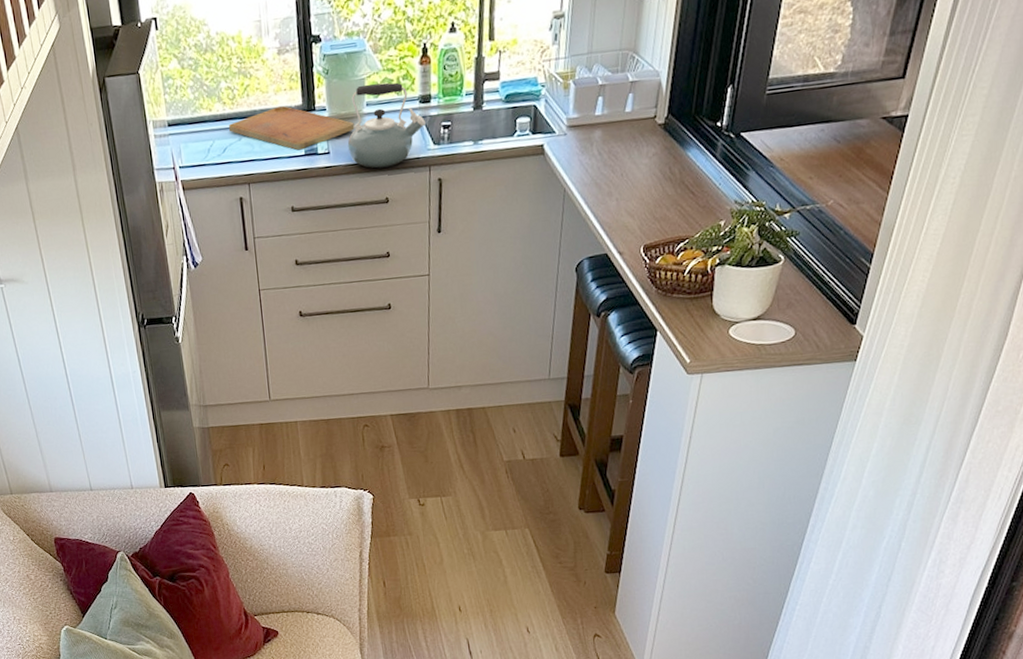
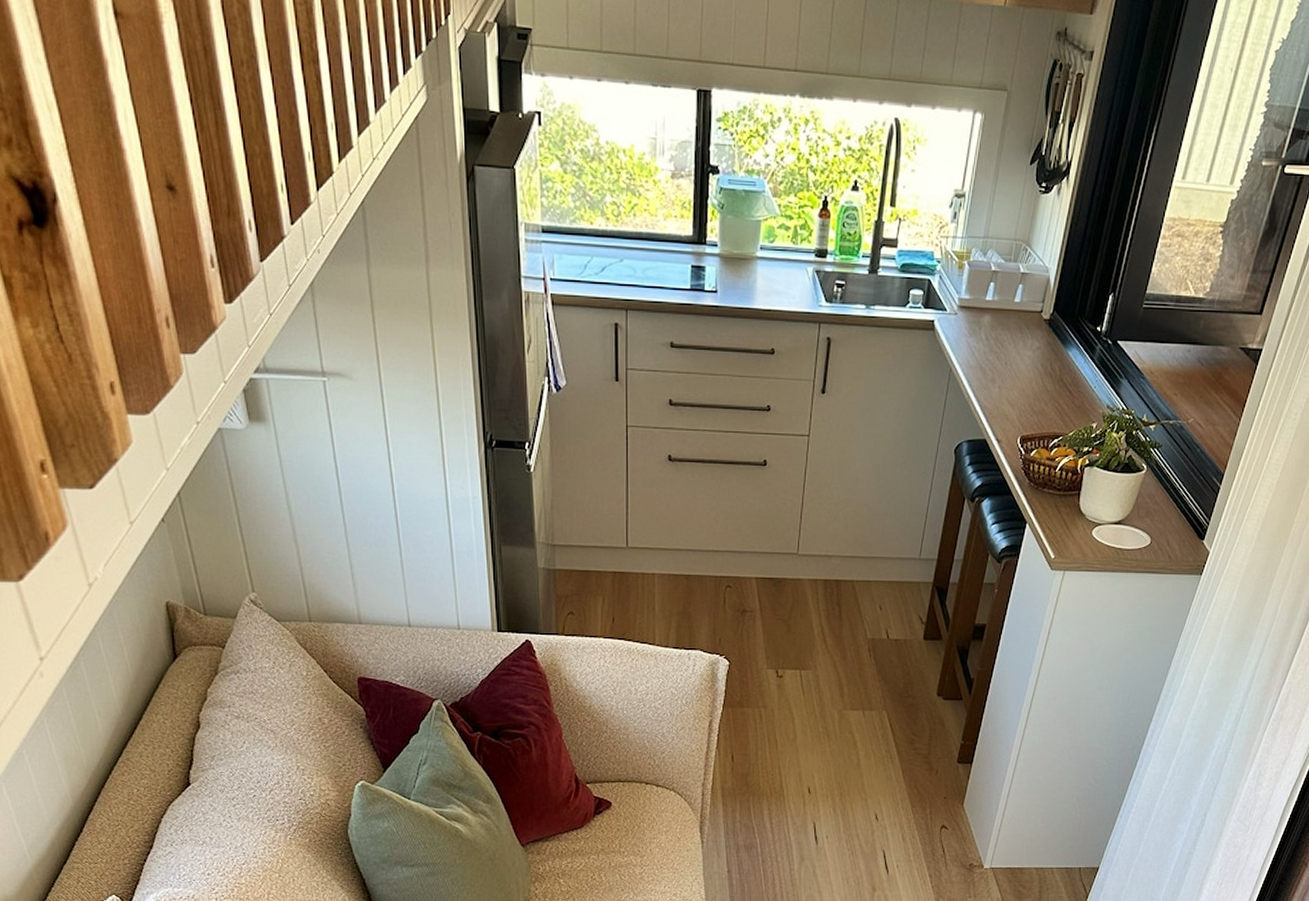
cutting board: present [229,106,355,151] -> none [611,233,746,283]
kettle: present [347,82,427,169] -> none [736,227,820,317]

